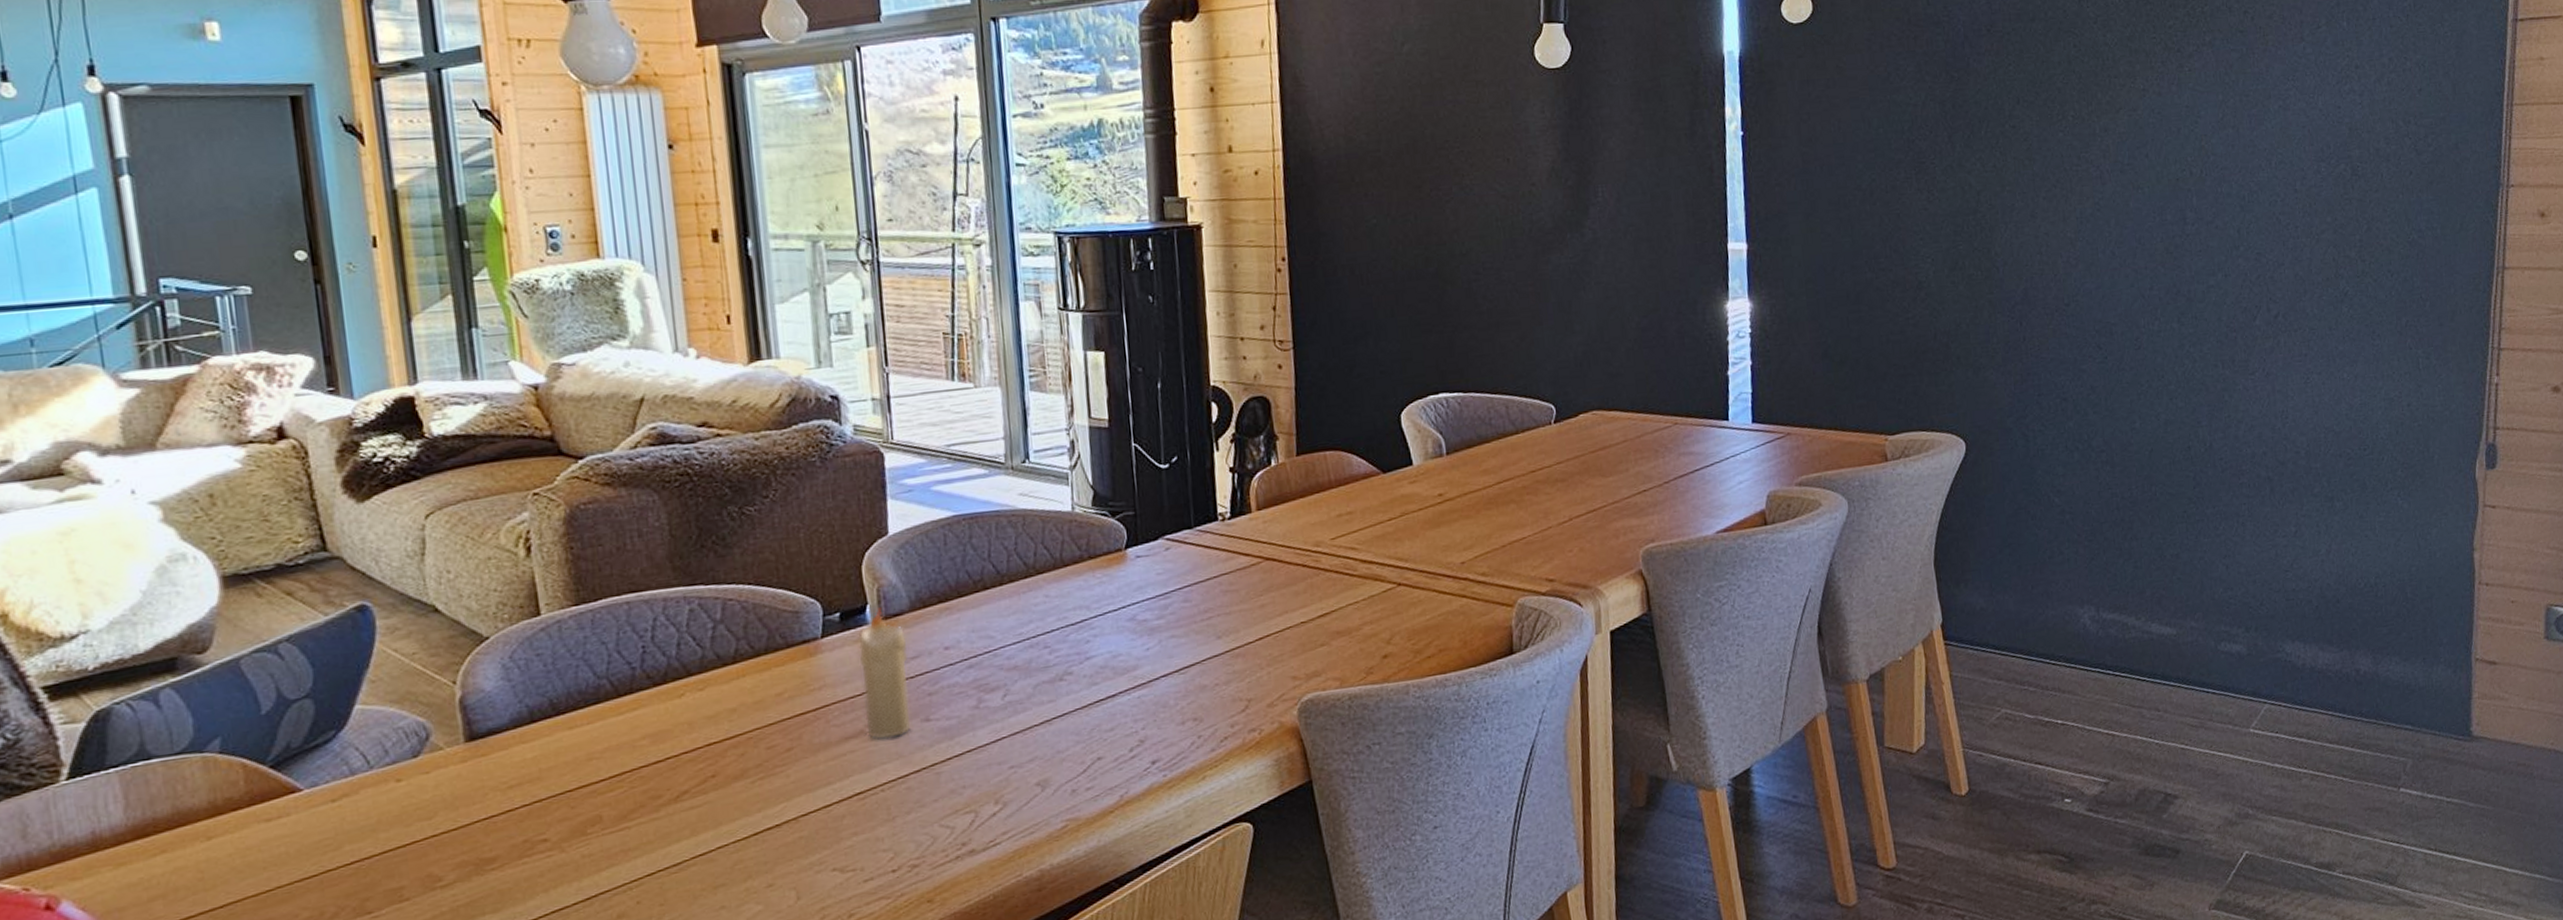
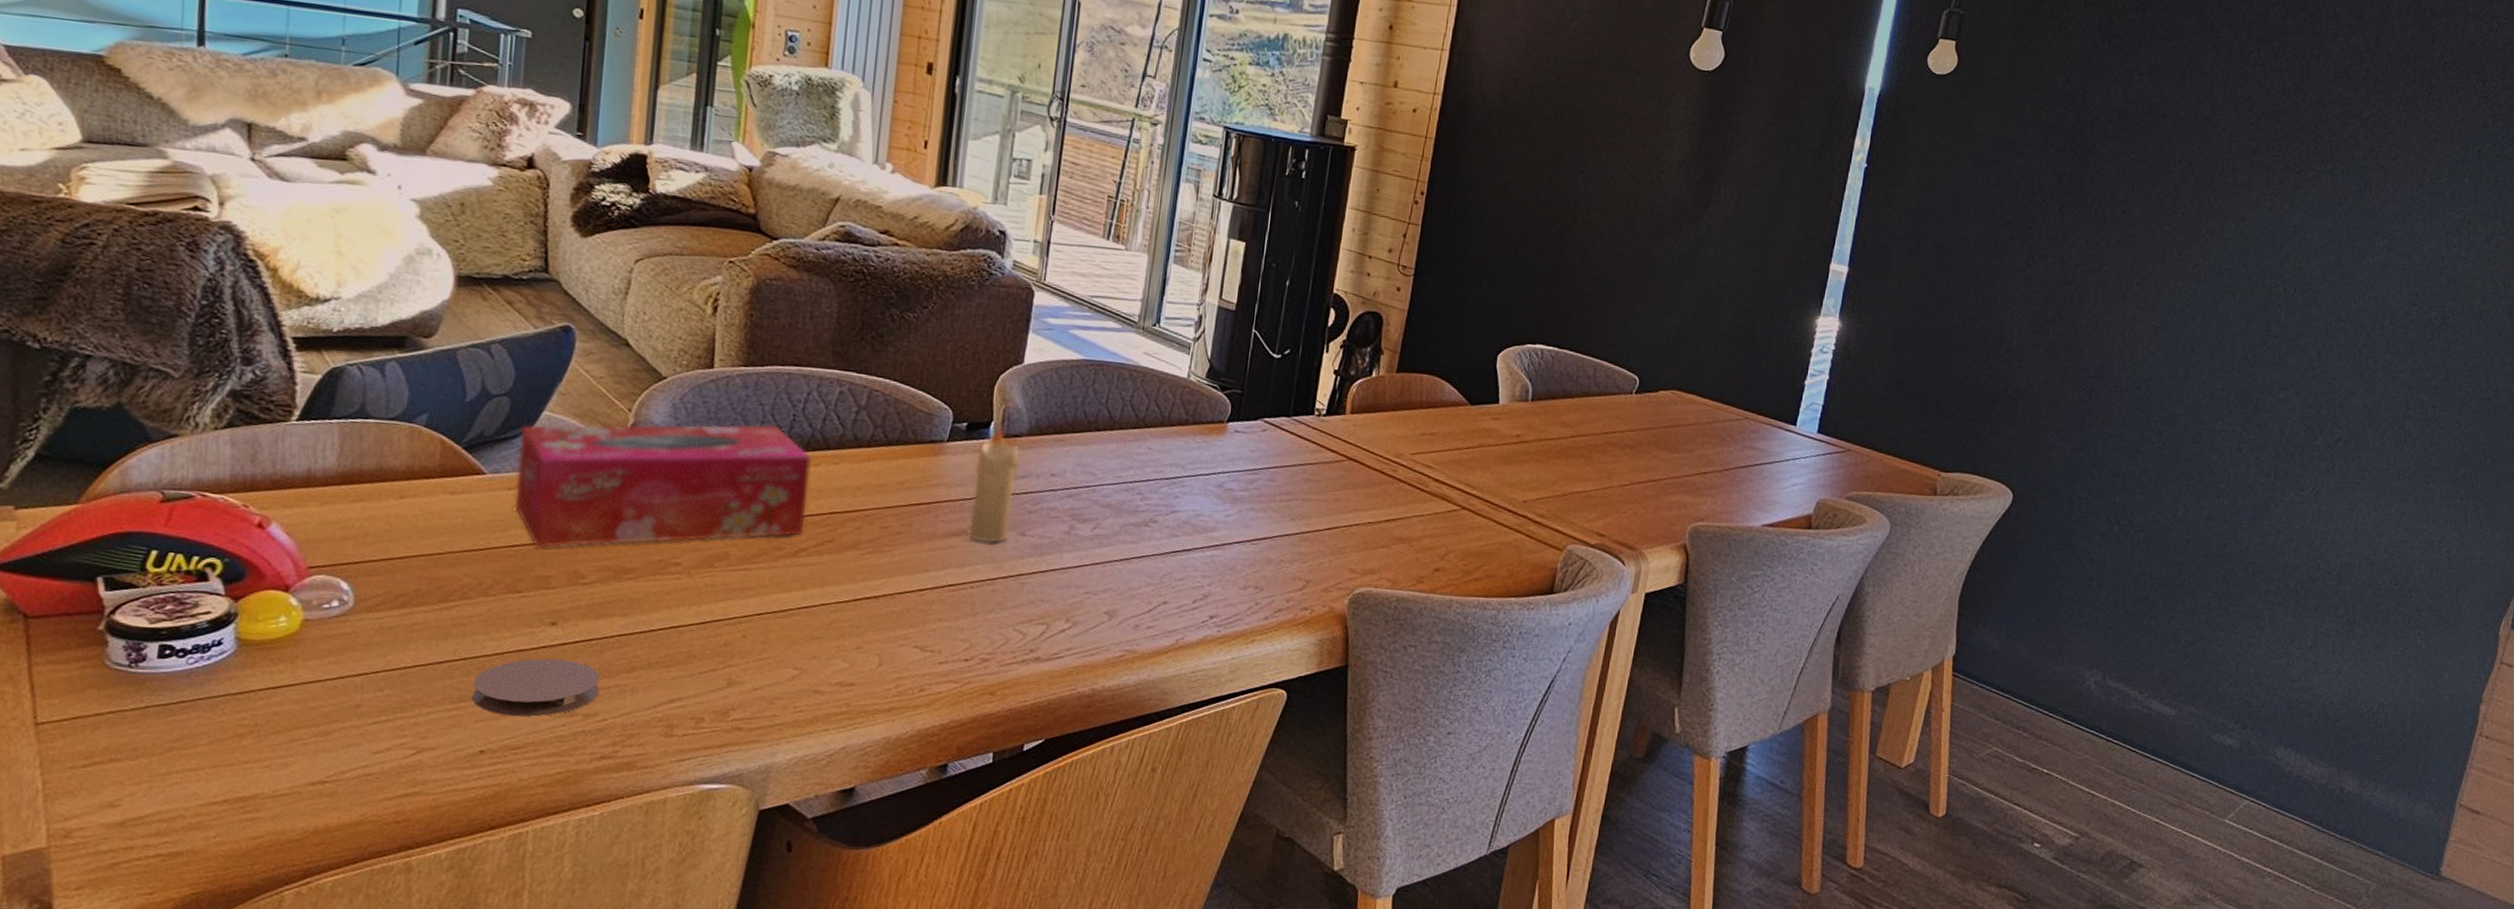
tissue box: none [333,662,680,858] -> present [514,424,811,547]

